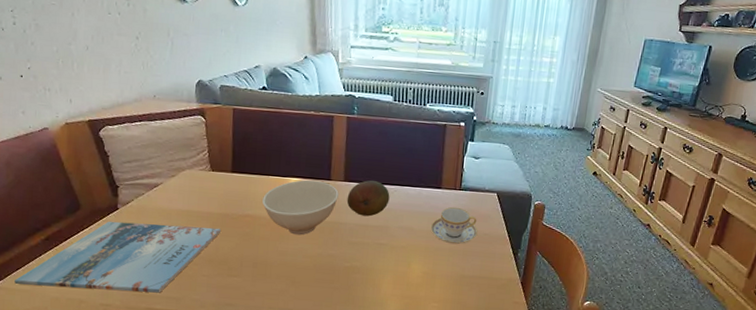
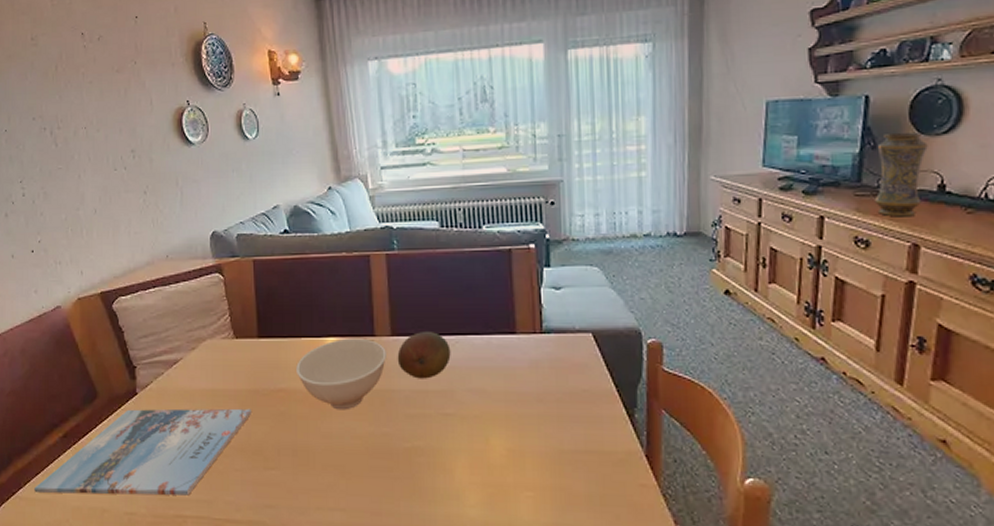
teacup: present [430,206,478,245] -> none [509,356,574,408]
vase: none [701,75,741,135] -> present [874,132,928,217]

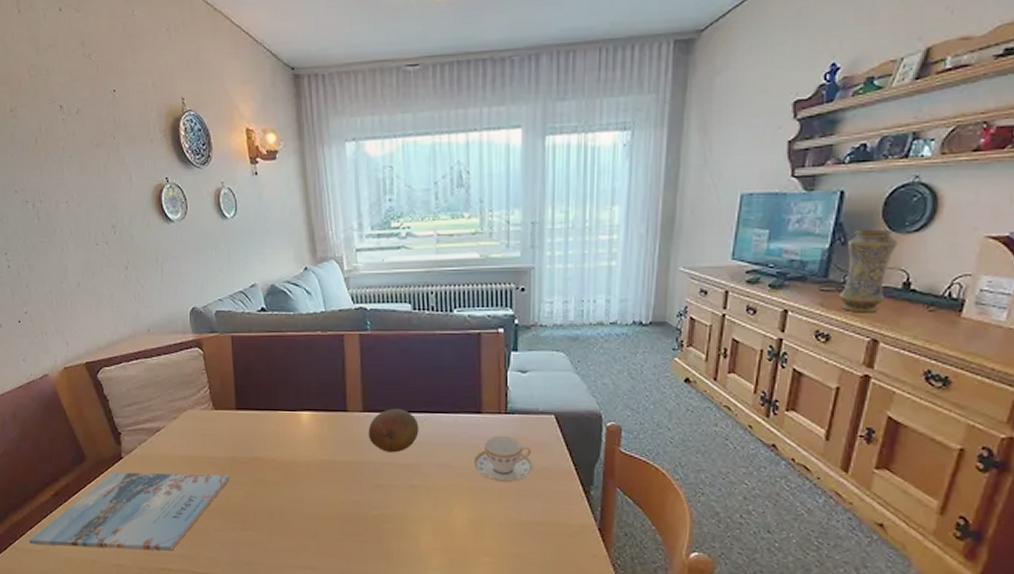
bowl: present [296,338,386,410] -> none [272,412,358,479]
teacup: none [509,356,574,408] -> present [473,435,534,483]

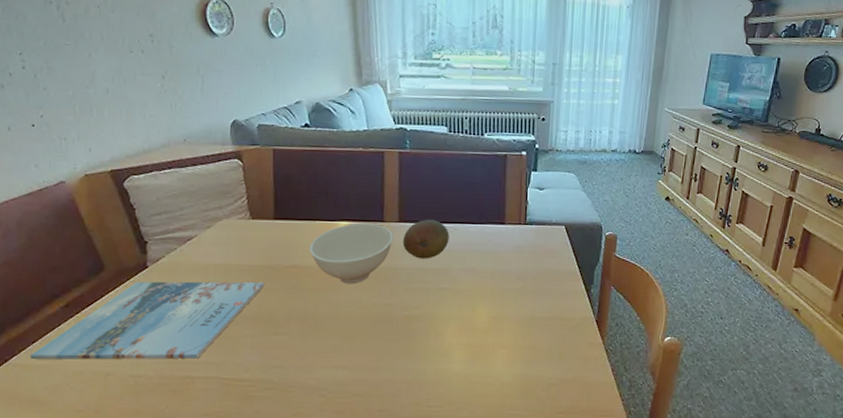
bowl: none [272,412,358,479] -> present [310,222,393,284]
teacup: present [473,435,534,483] -> none [495,243,547,284]
vase: present [839,229,898,313] -> none [774,87,813,151]

